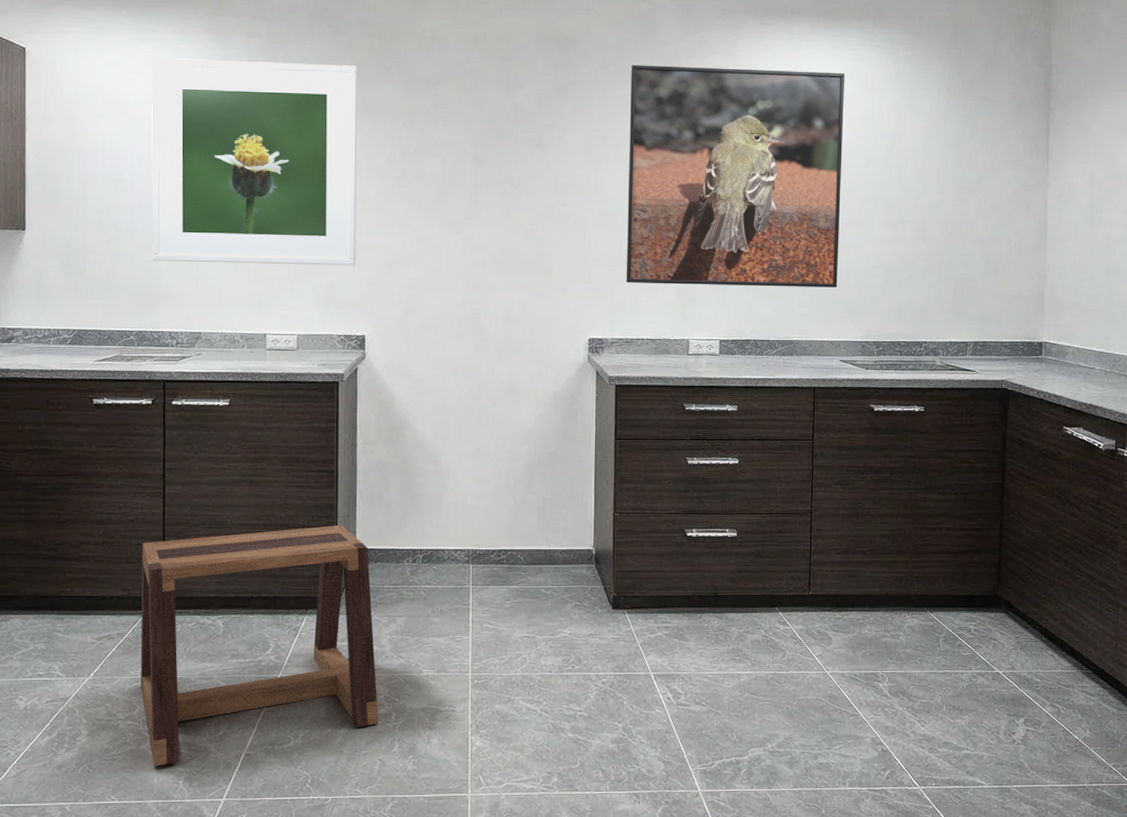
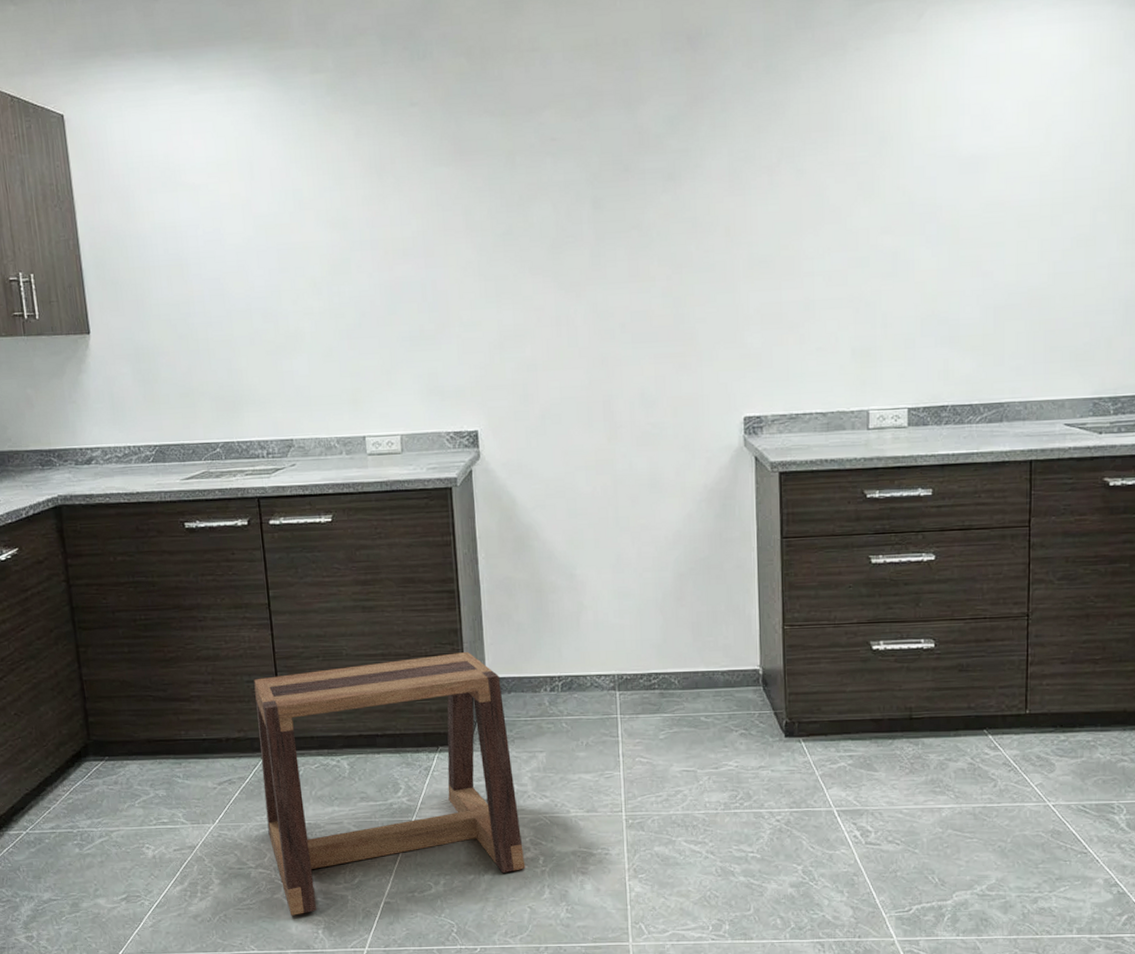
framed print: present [151,58,357,266] -> none [205,96,461,359]
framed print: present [626,65,845,288] -> none [784,39,1071,344]

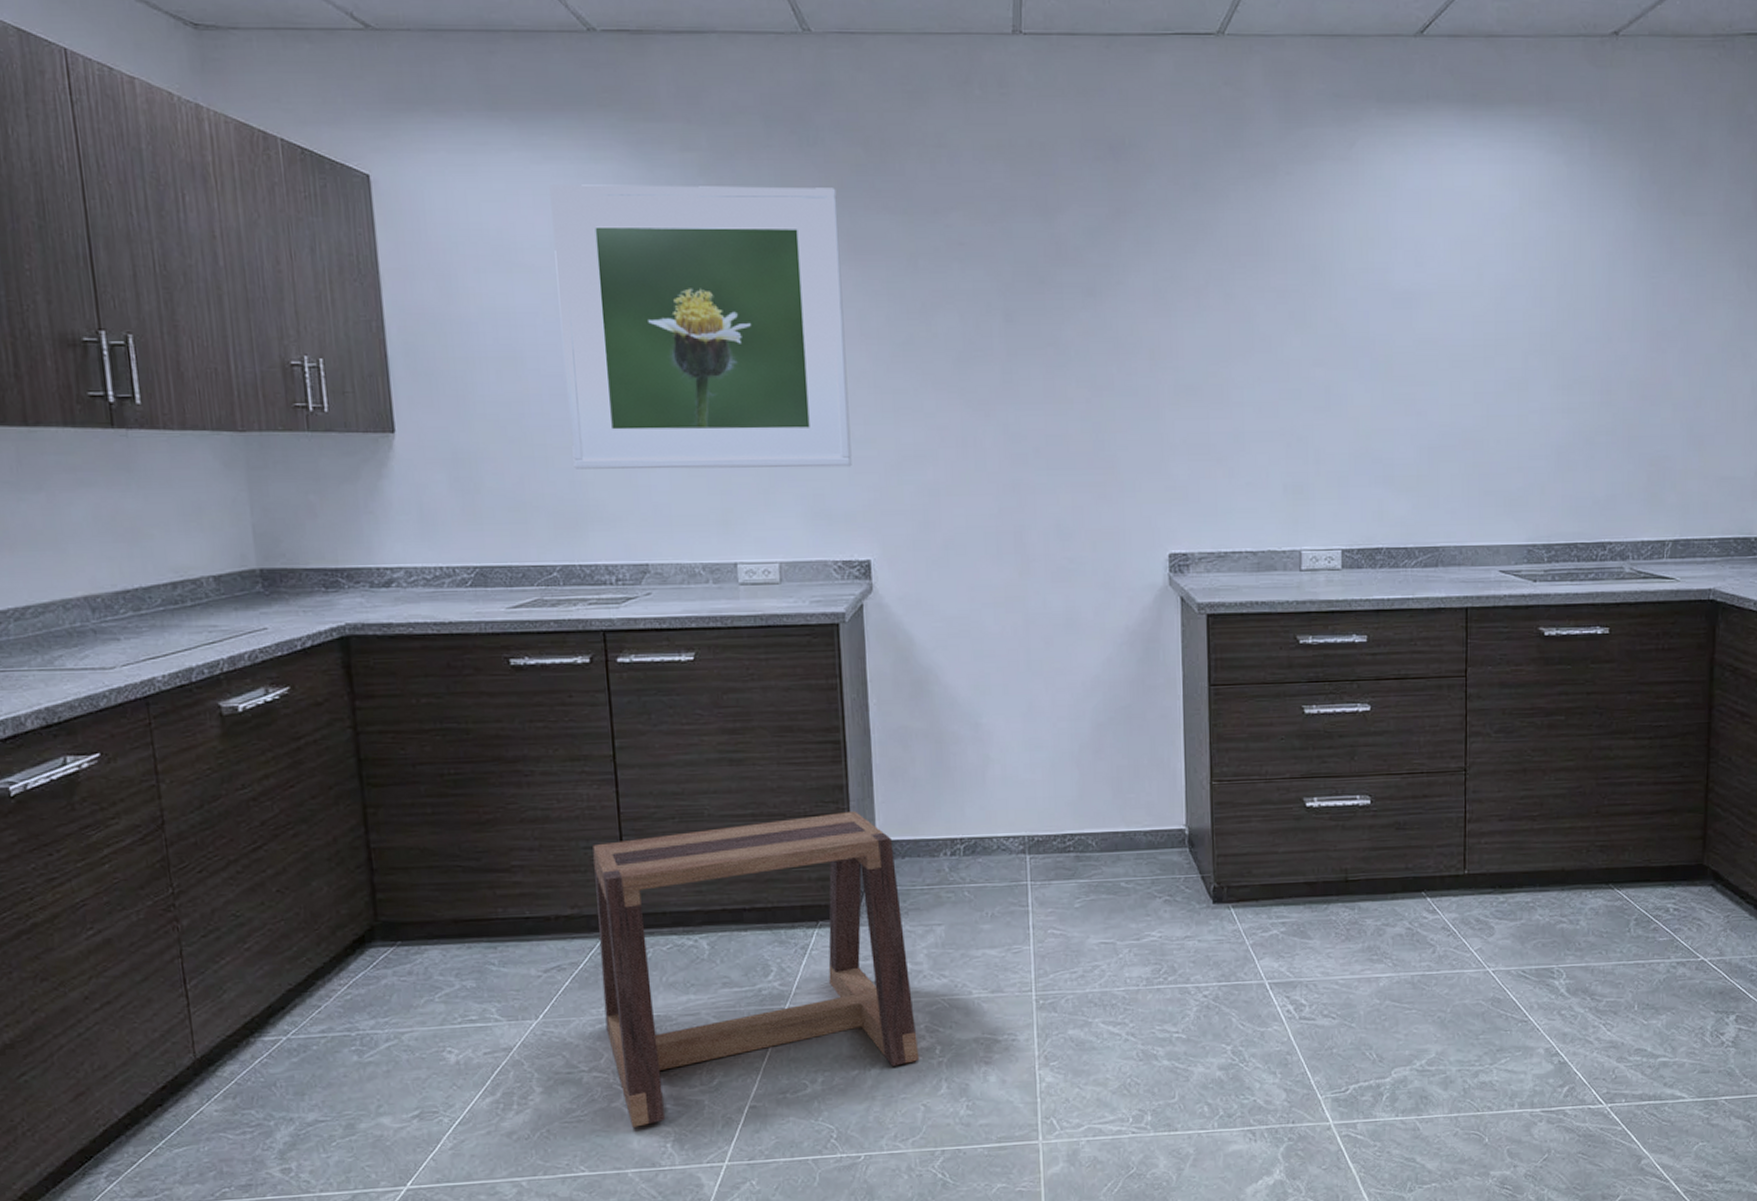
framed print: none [205,96,461,359] -> present [549,185,852,469]

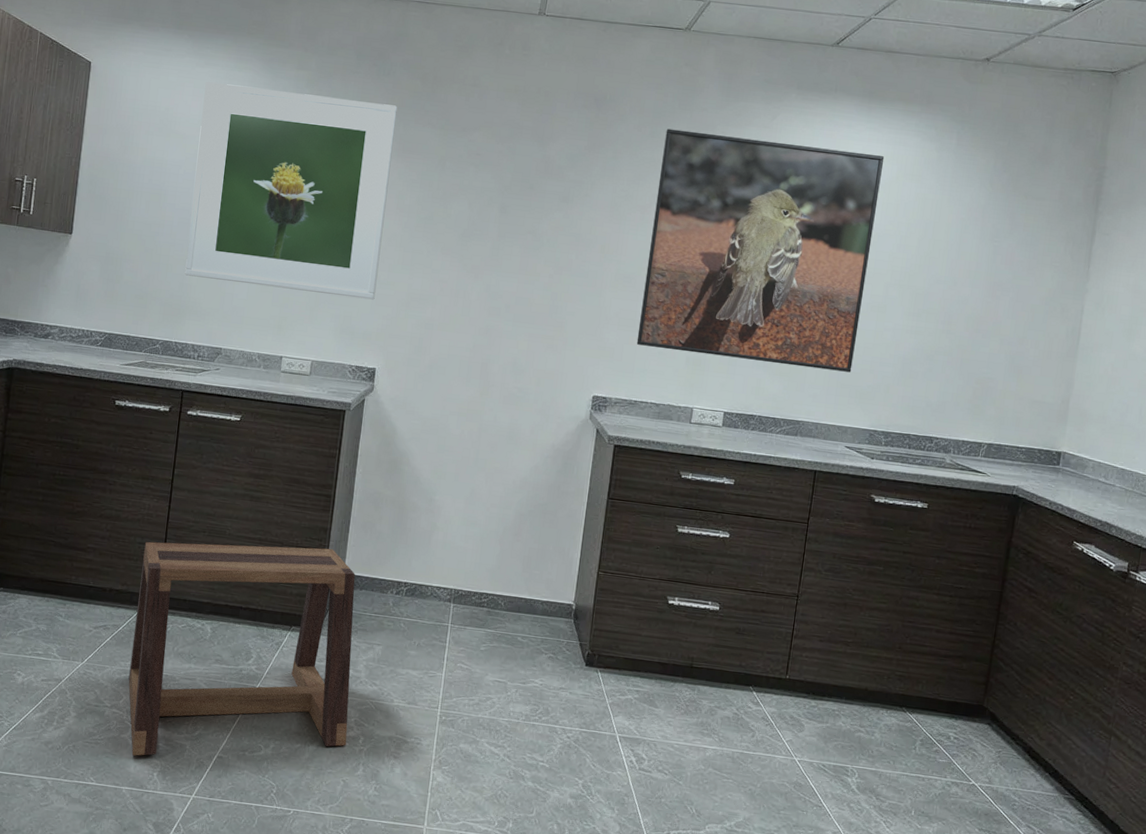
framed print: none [1212,176,1501,478] -> present [636,128,885,373]

